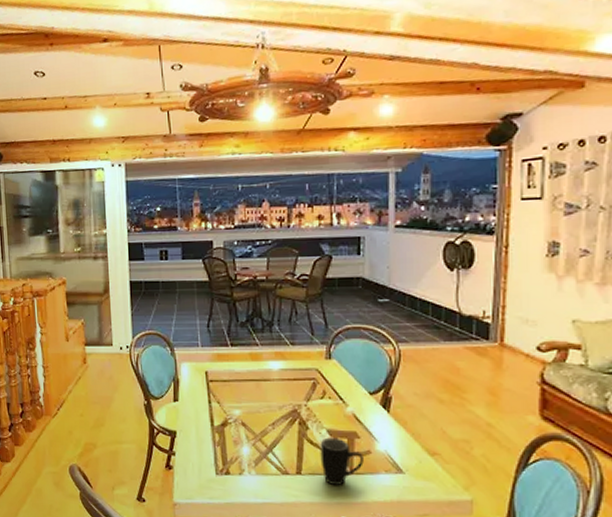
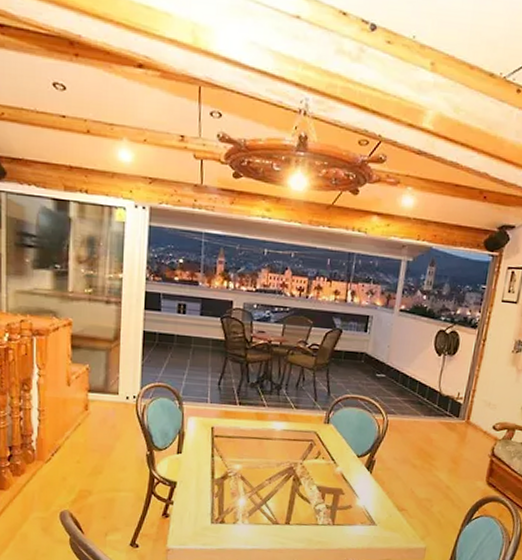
mug: present [320,437,364,486] -> none [308,493,345,535]

